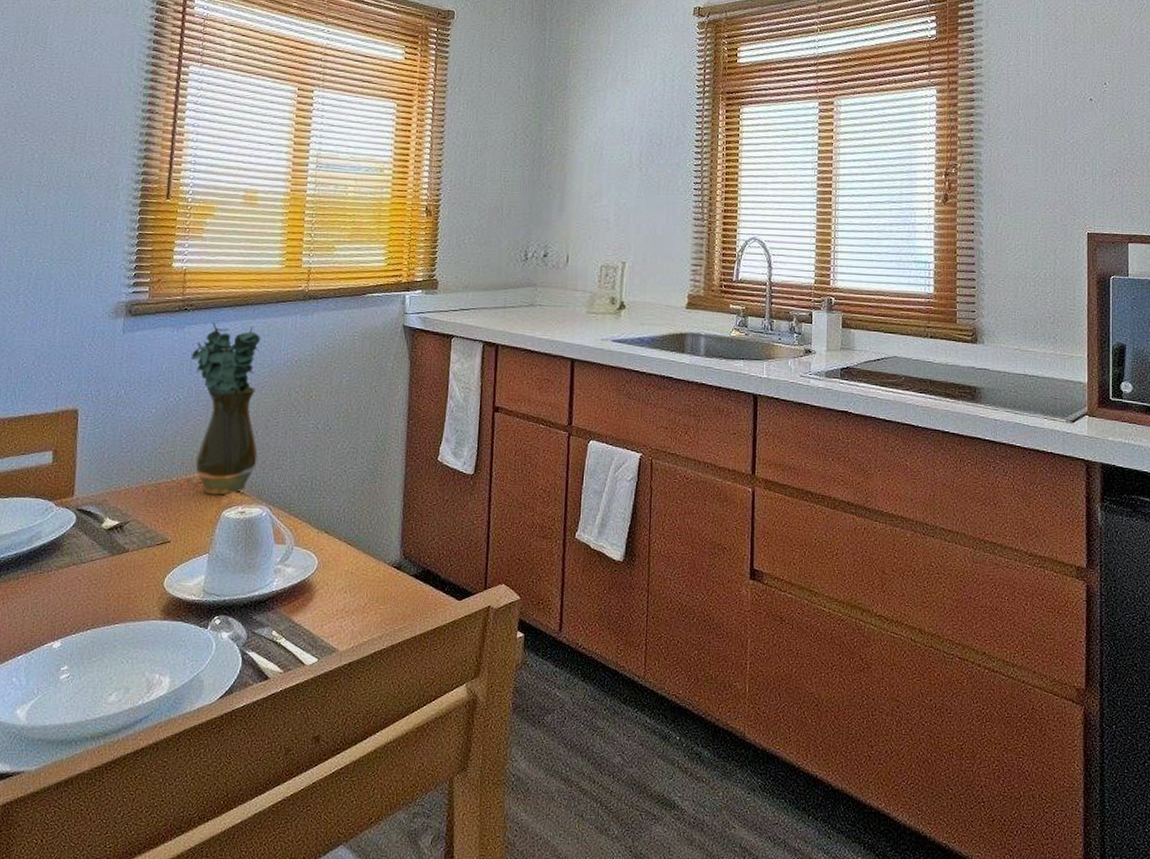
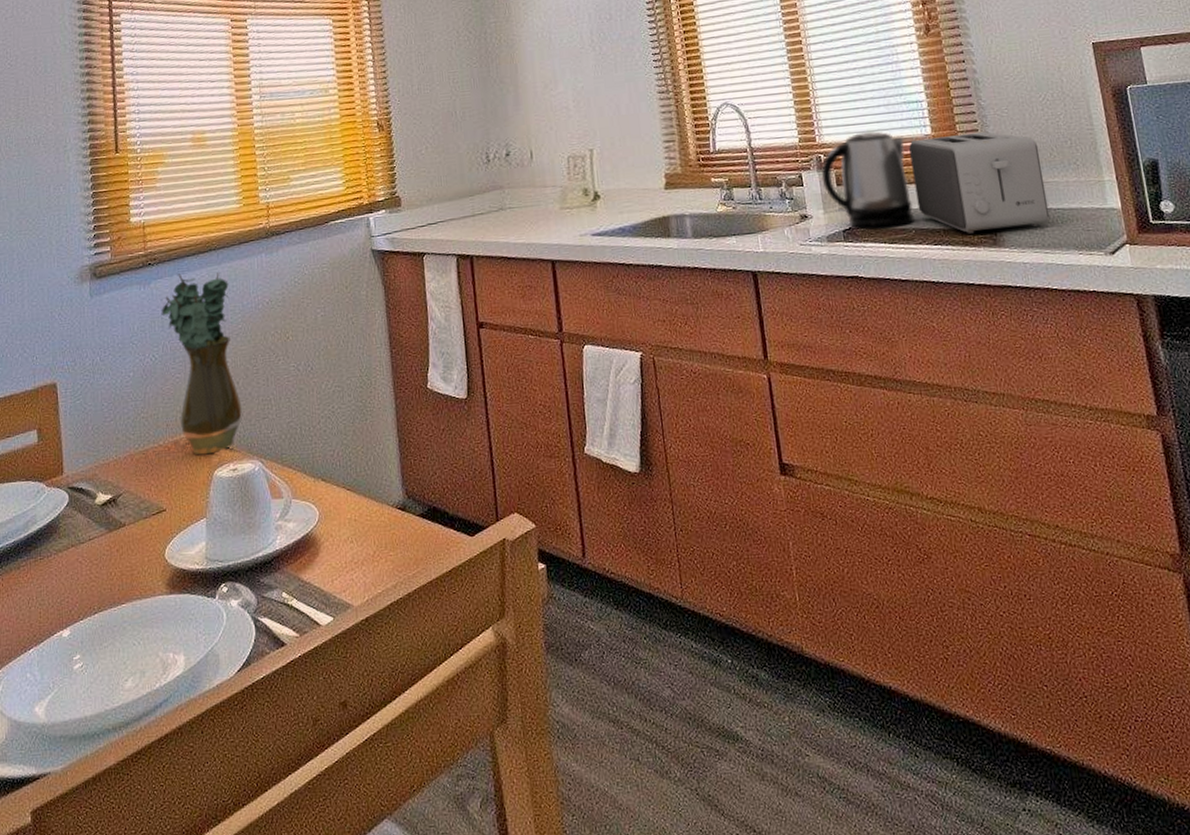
kettle: none [829,282,908,372] -> present [820,131,914,229]
toaster: none [911,296,1025,389] -> present [909,131,1050,234]

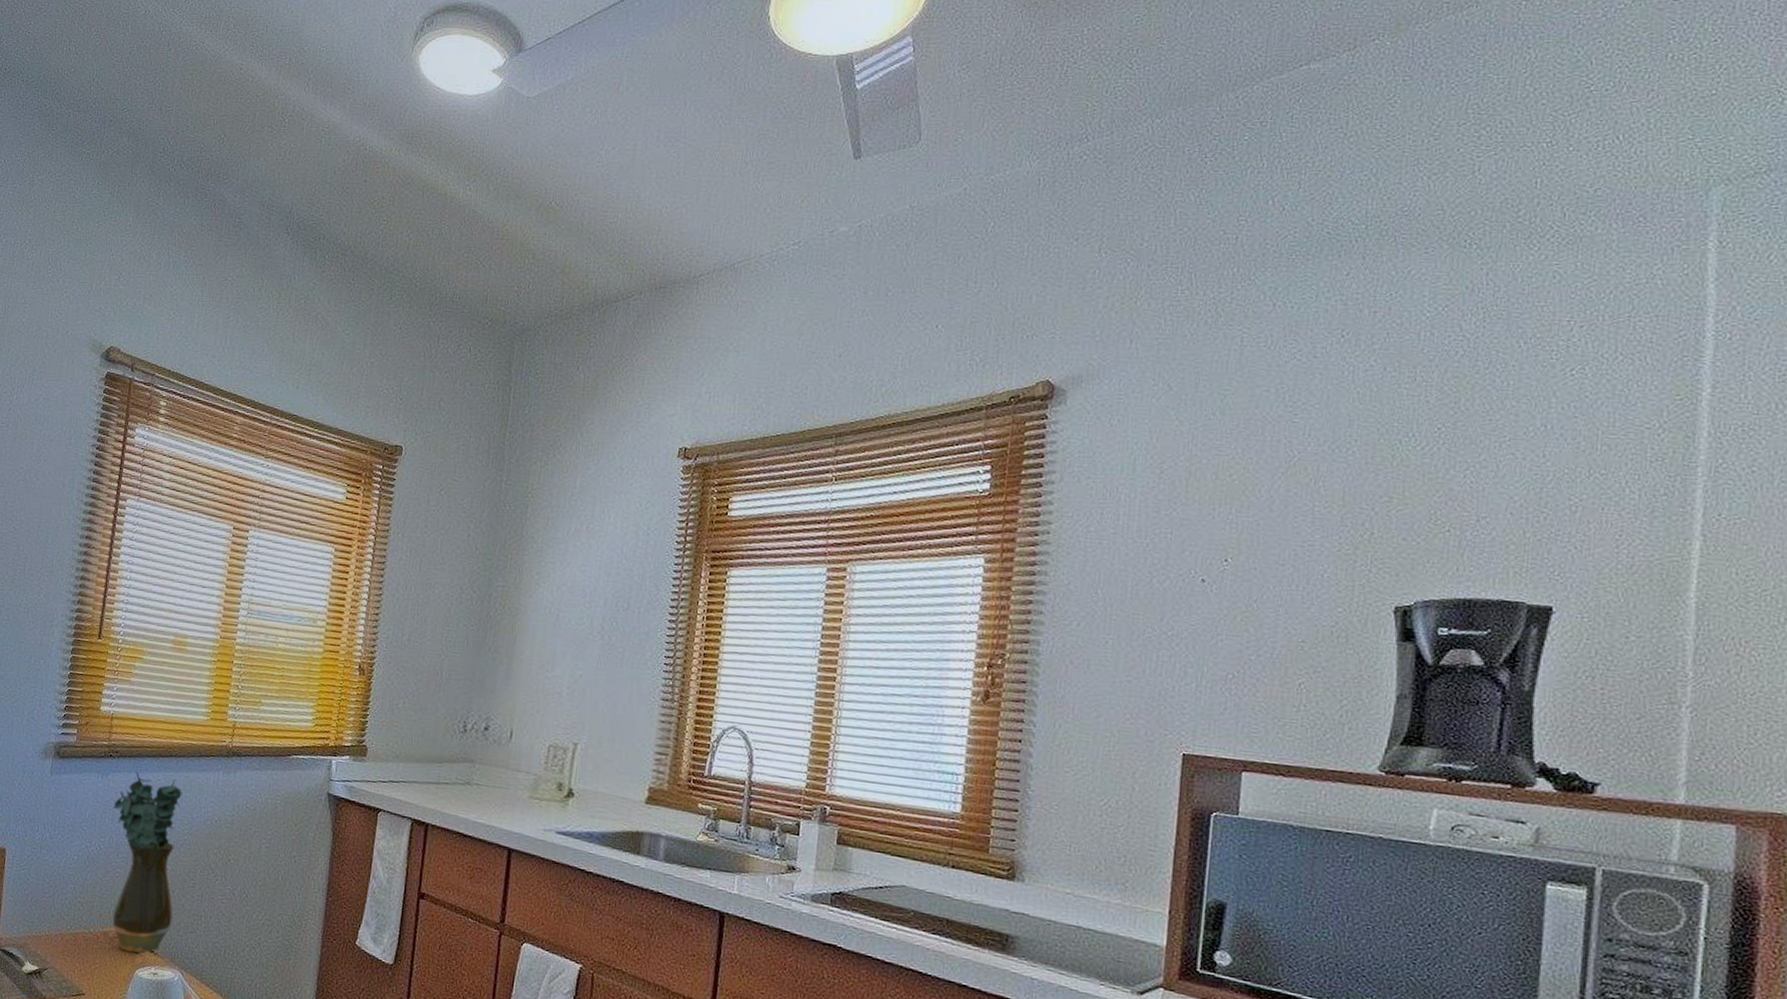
kettle: present [820,131,914,229] -> none [821,792,927,903]
toaster: present [909,131,1050,234] -> none [924,814,1084,942]

